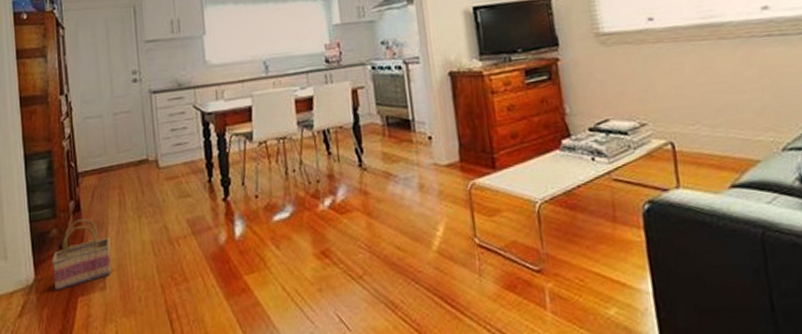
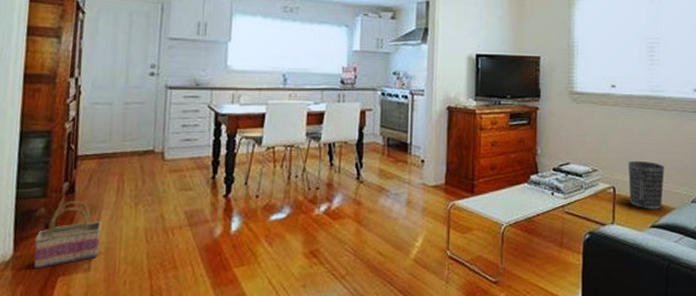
wastebasket: none [686,105,742,166] -> present [628,160,664,209]

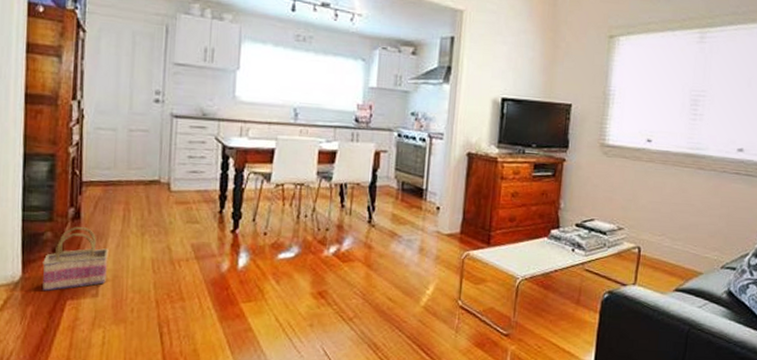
wastebasket: present [628,160,664,209] -> none [654,221,696,273]

